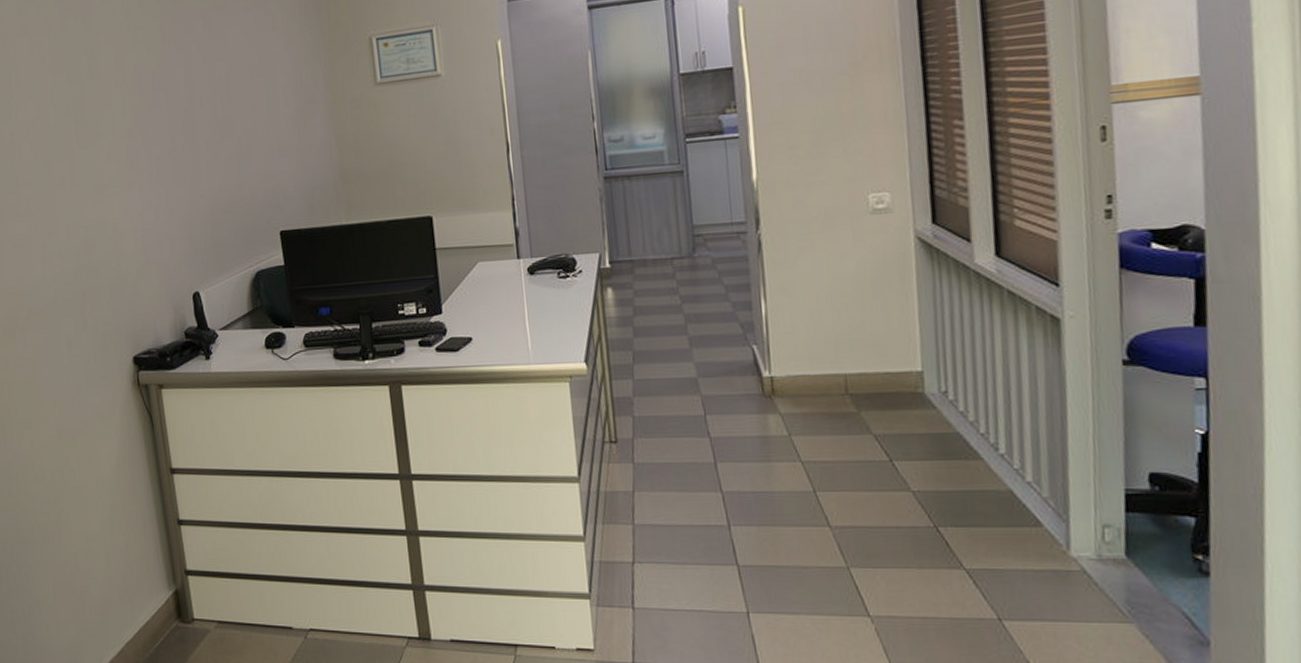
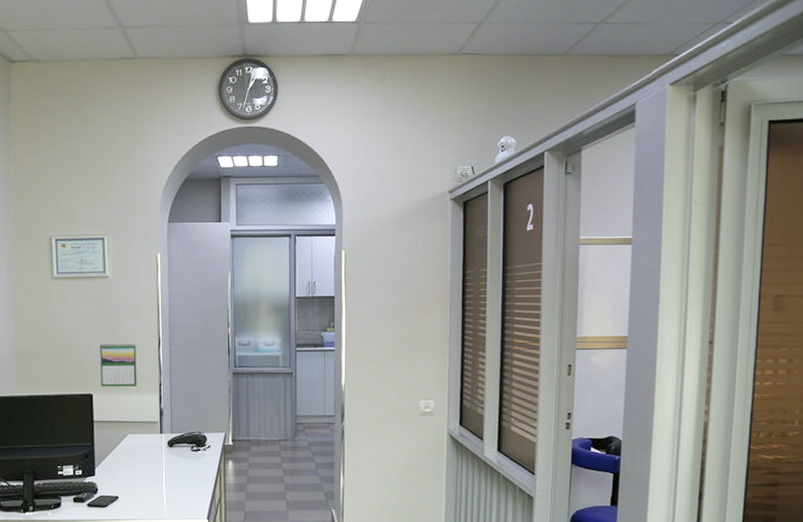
calendar: none [436,151,485,207] -> present [100,342,137,387]

